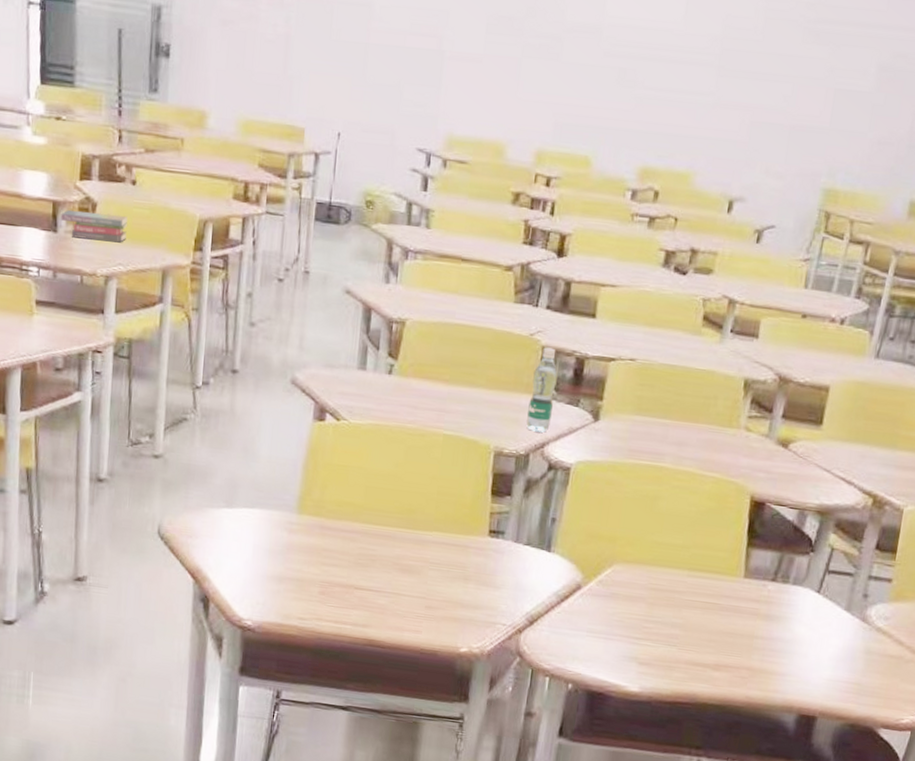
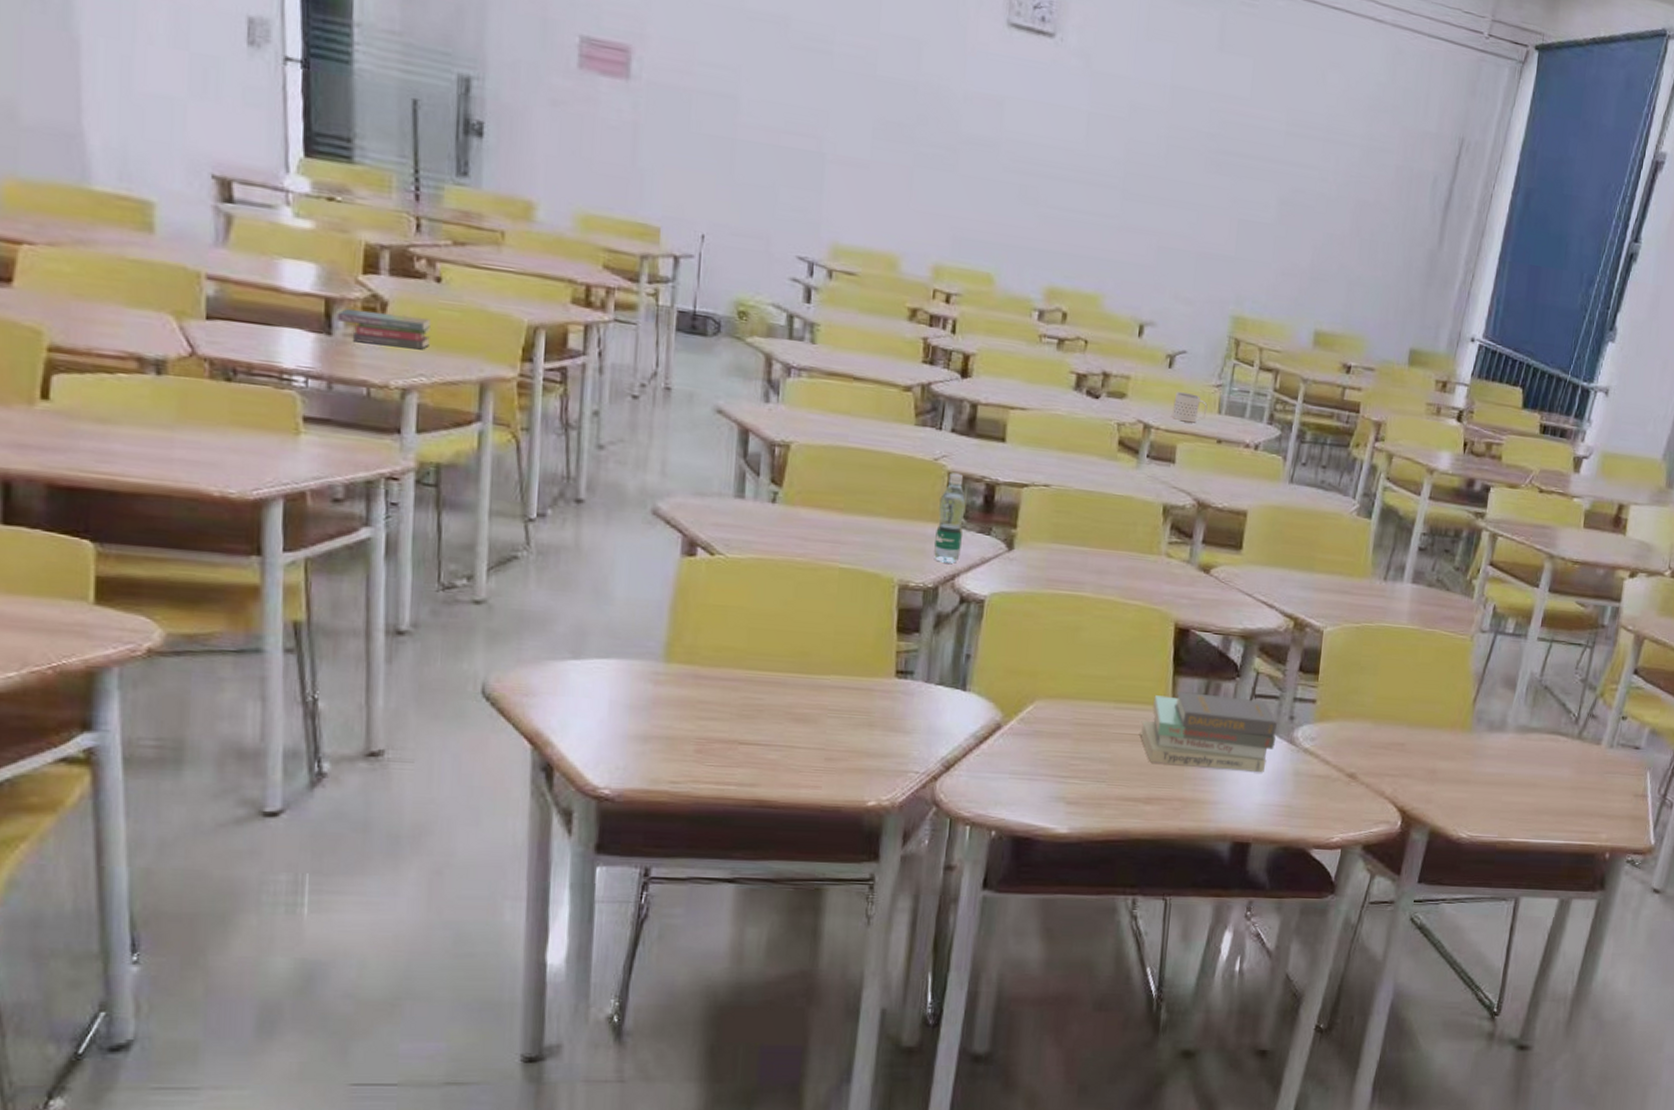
books: none [711,563,851,648] -> present [1140,691,1278,772]
mug: none [756,267,794,298] -> present [1171,392,1208,423]

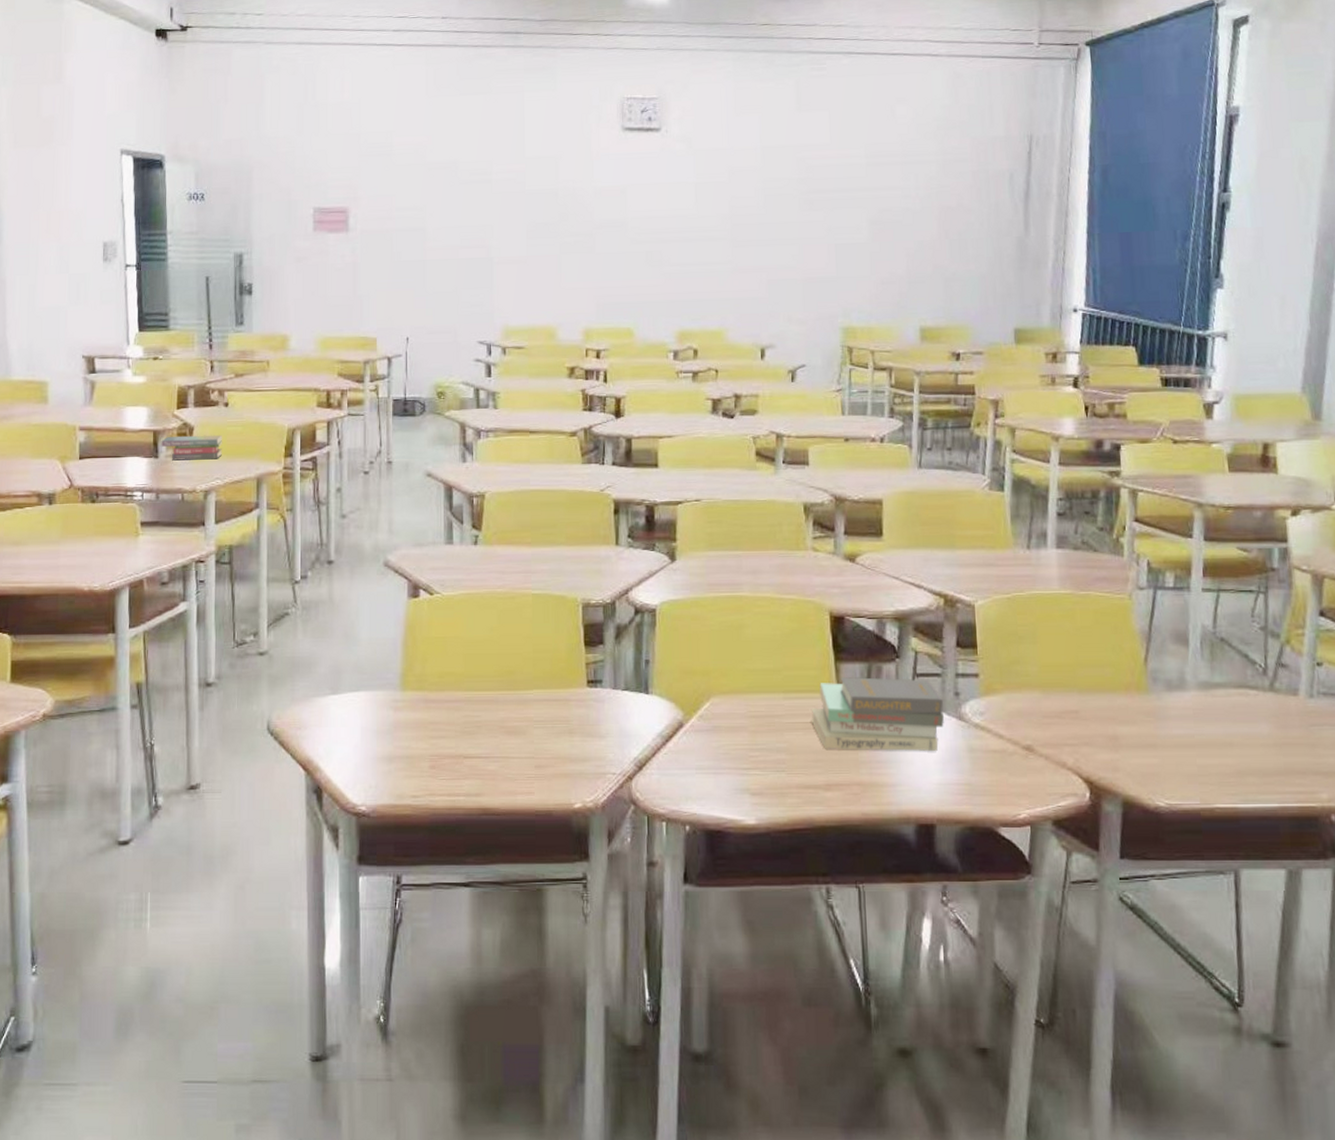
bottle: present [934,473,967,563] -> none [608,500,631,579]
mug: present [1171,392,1208,423] -> none [799,401,832,427]

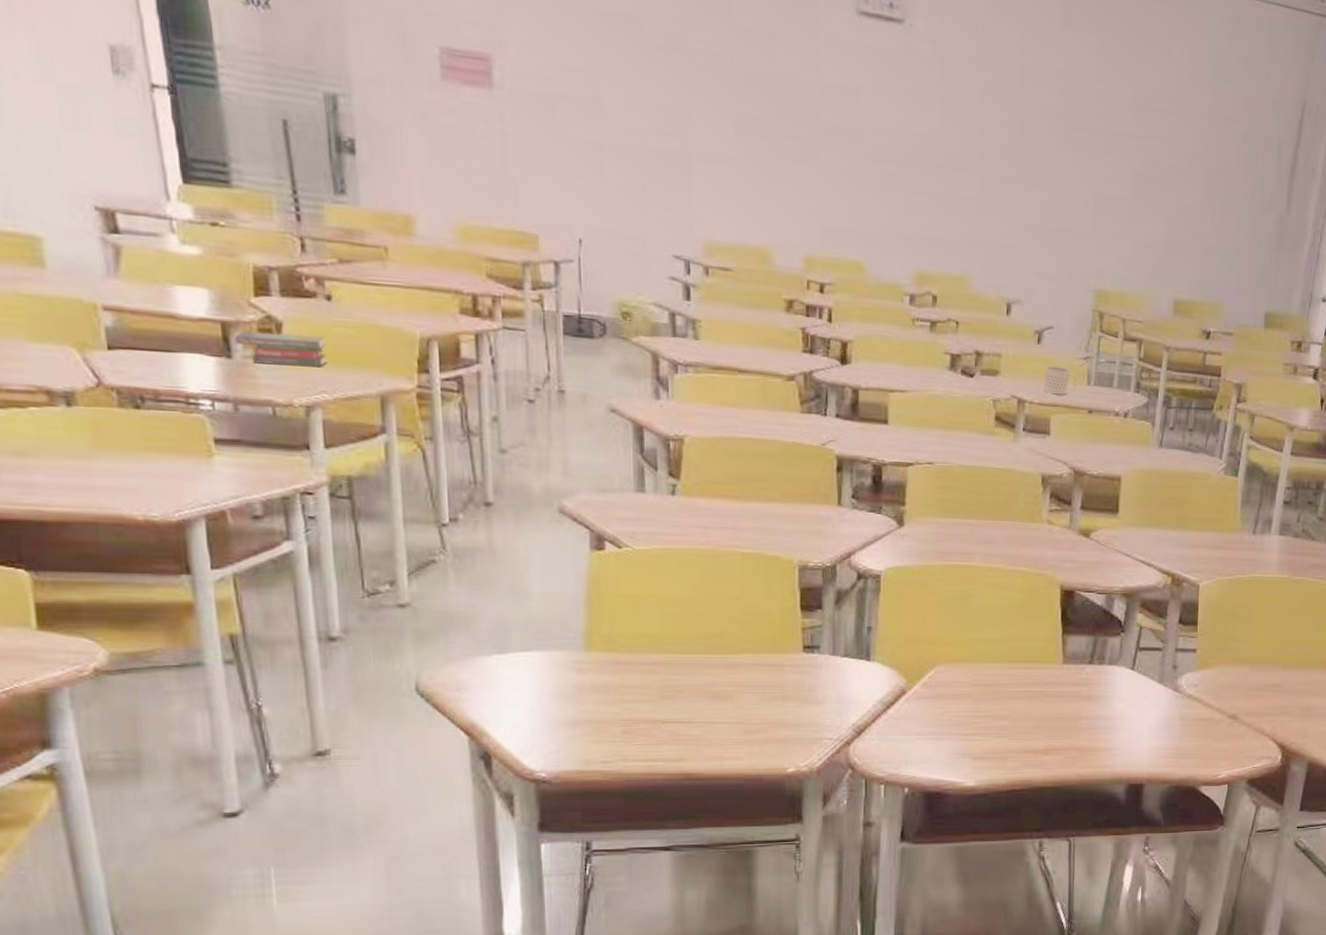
mug: none [799,401,832,427] -> present [1043,366,1077,395]
books: present [810,677,944,751] -> none [1035,649,1163,719]

